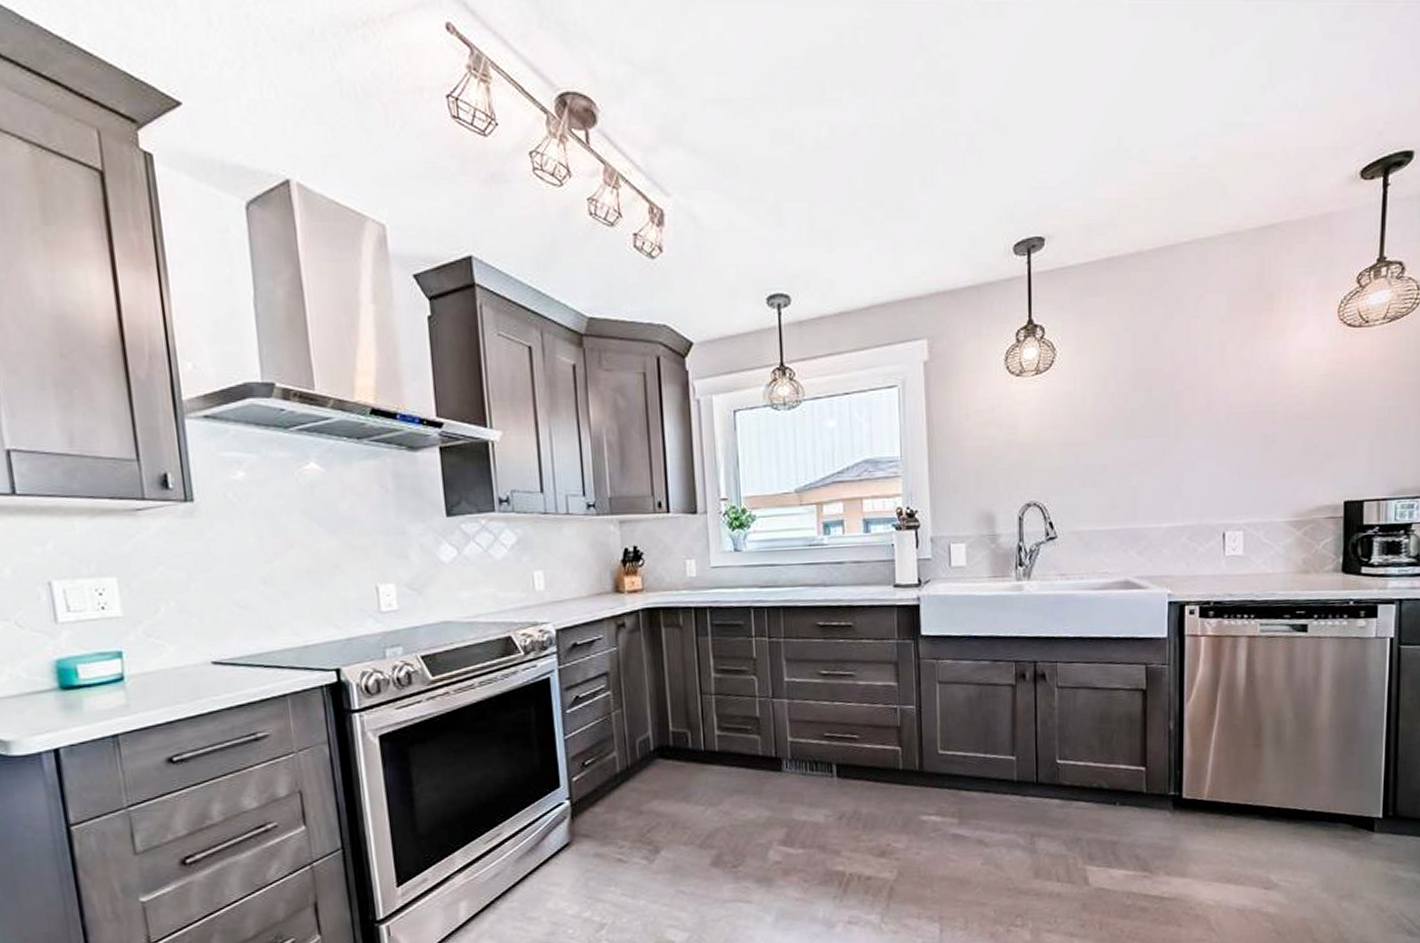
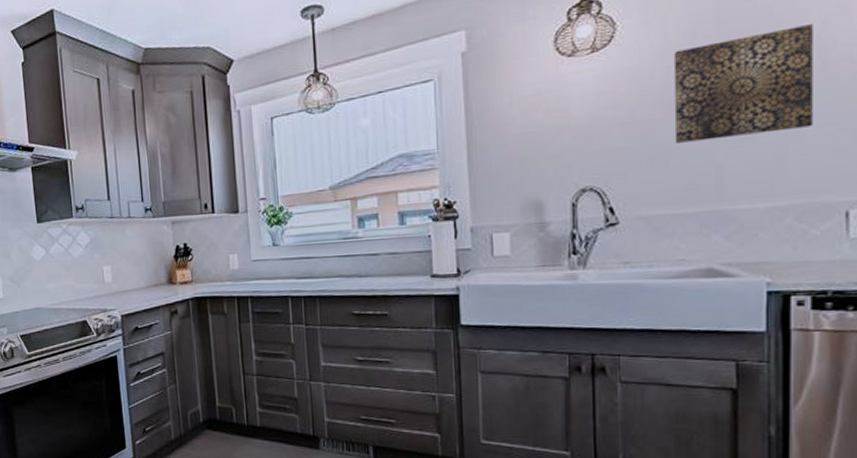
wall art: none [1100,368,1201,465] -> present [673,23,813,143]

